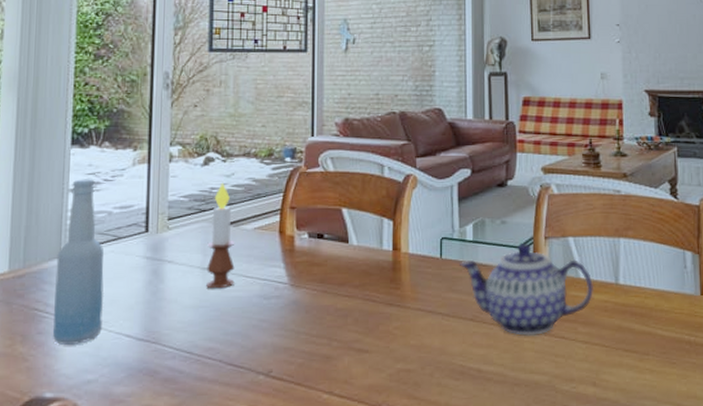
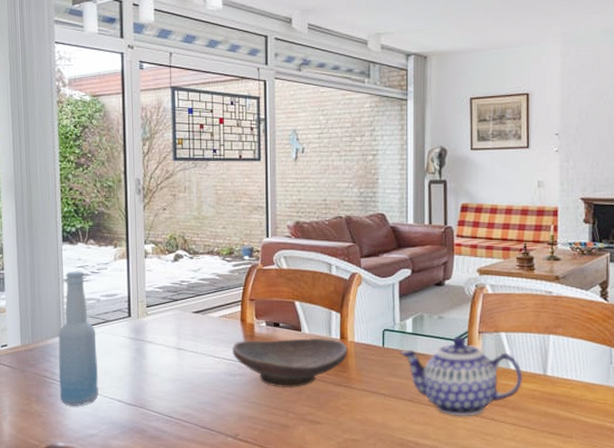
candle: present [206,182,235,289] -> none [180,276,205,366]
decorative bowl: none [267,250,402,312] -> present [231,337,348,388]

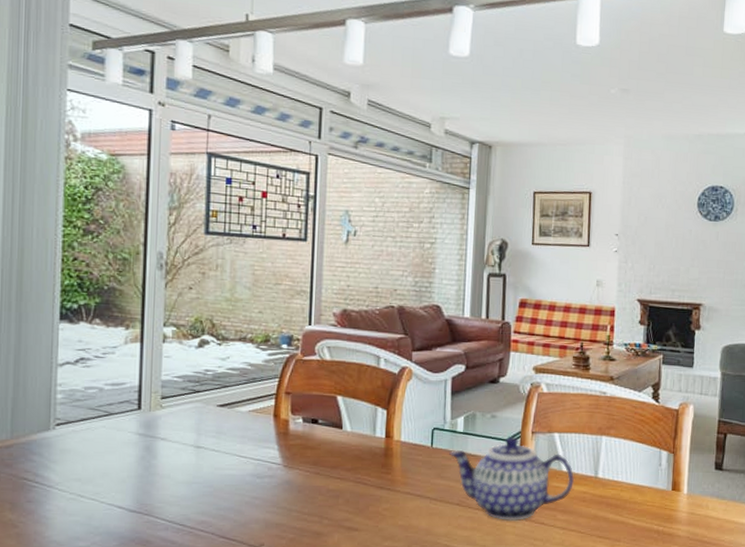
bottle: present [58,271,99,407] -> none [42,354,96,515]
decorative bowl: present [231,337,348,388] -> none [260,436,394,492]

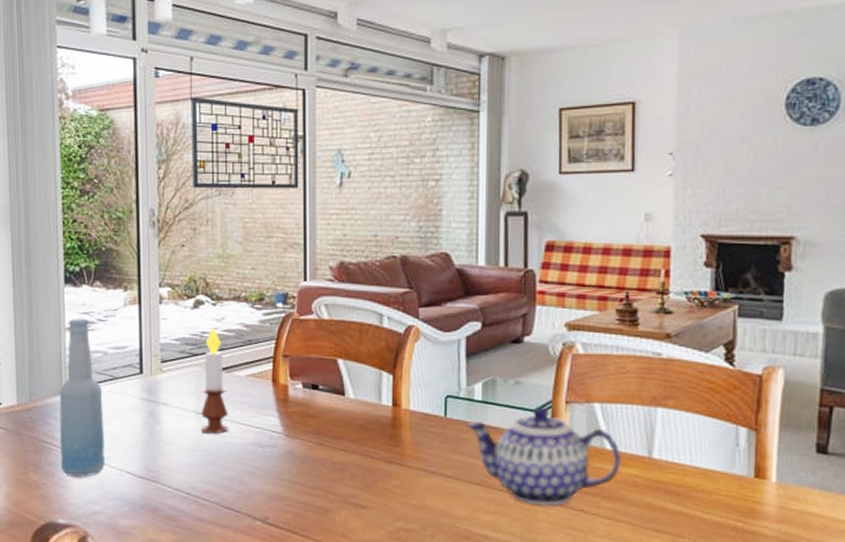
bottle: none [42,354,96,515] -> present [59,318,105,478]
candle: none [200,365,230,467] -> present [201,326,229,434]

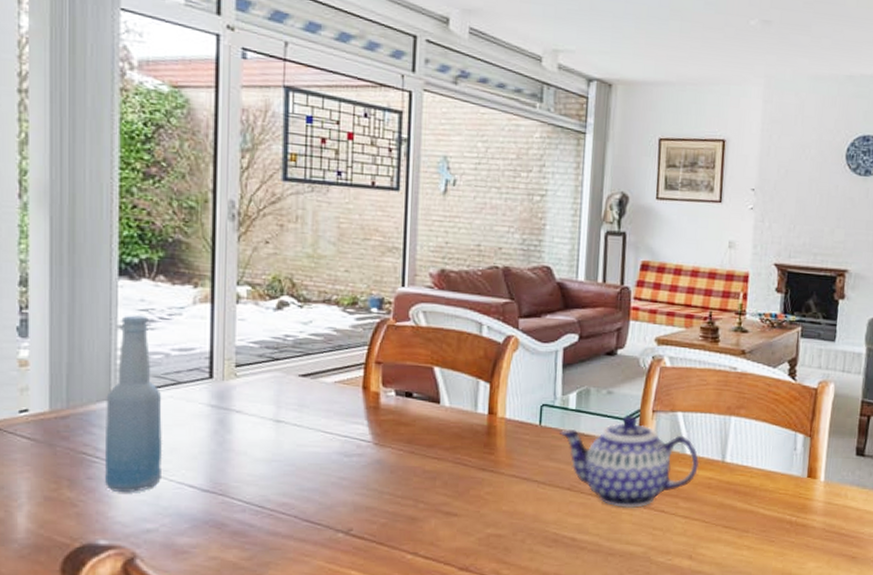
candle: present [201,326,229,434] -> none [280,330,313,443]

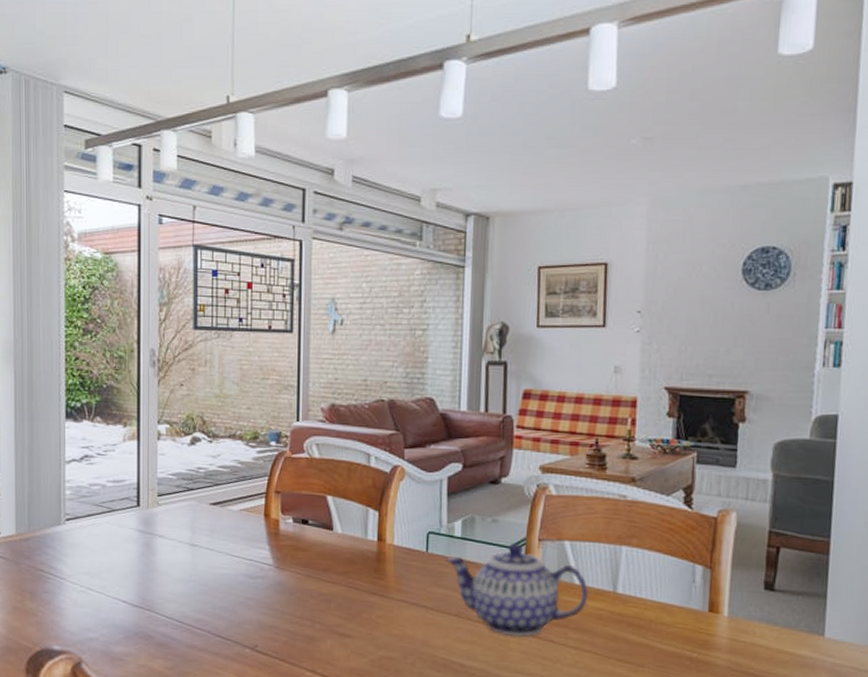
bottle: present [104,315,163,493] -> none [57,452,102,606]

